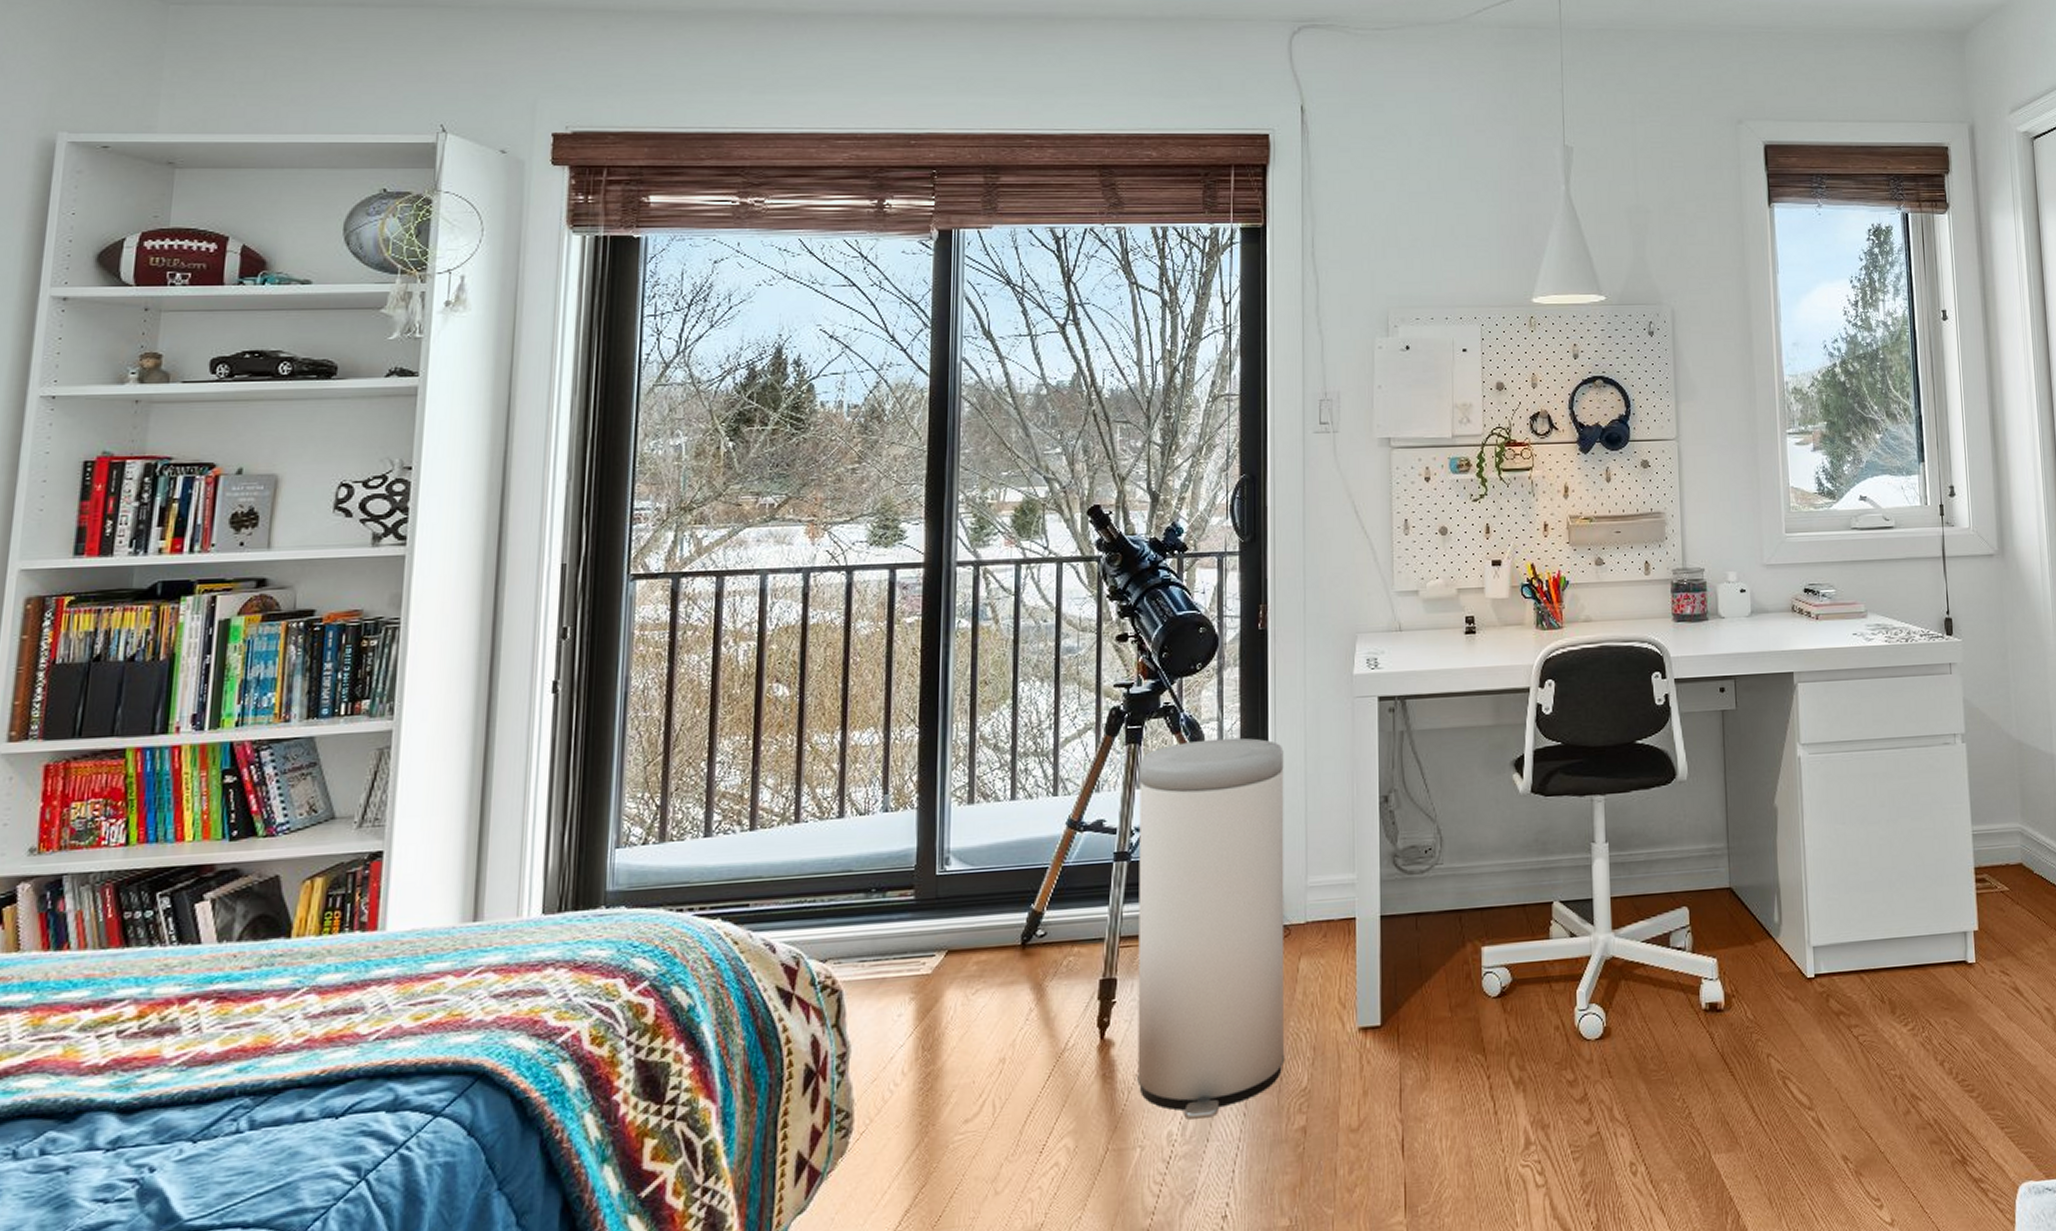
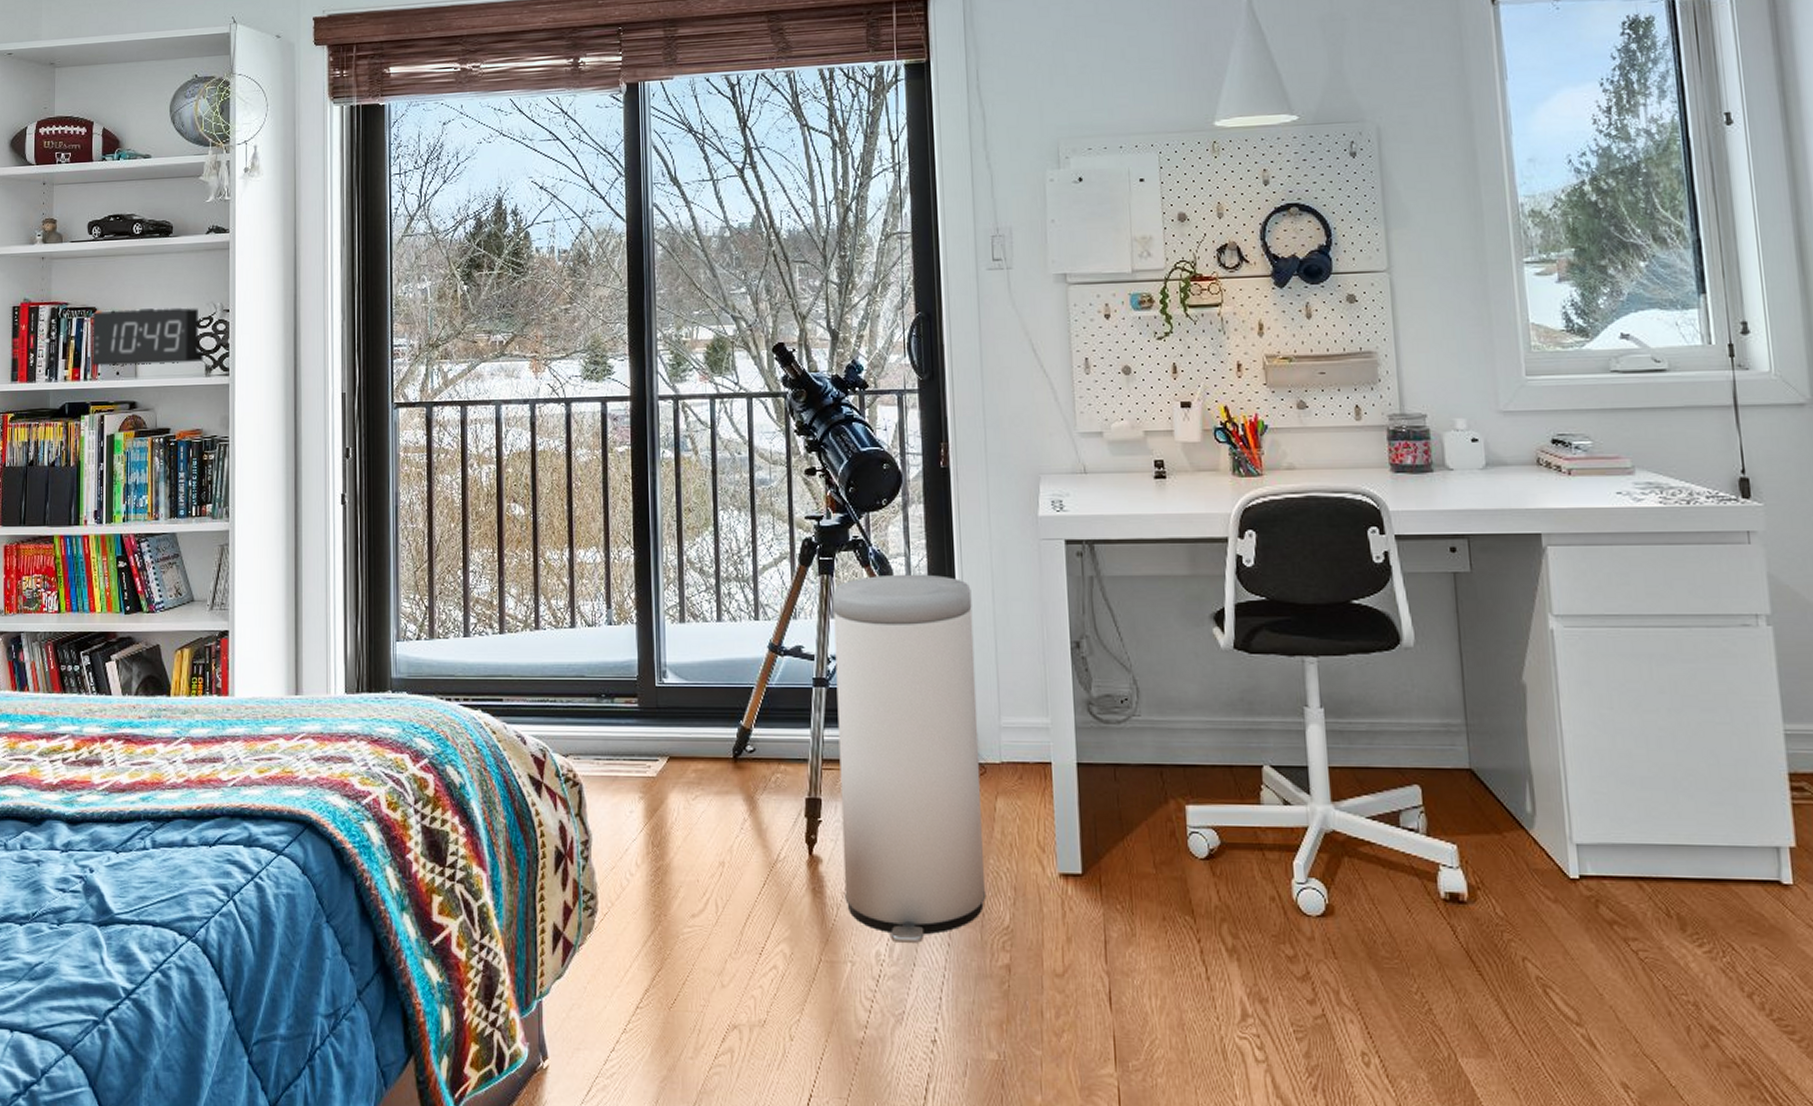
alarm clock: none [202,463,371,536] -> present [91,307,203,366]

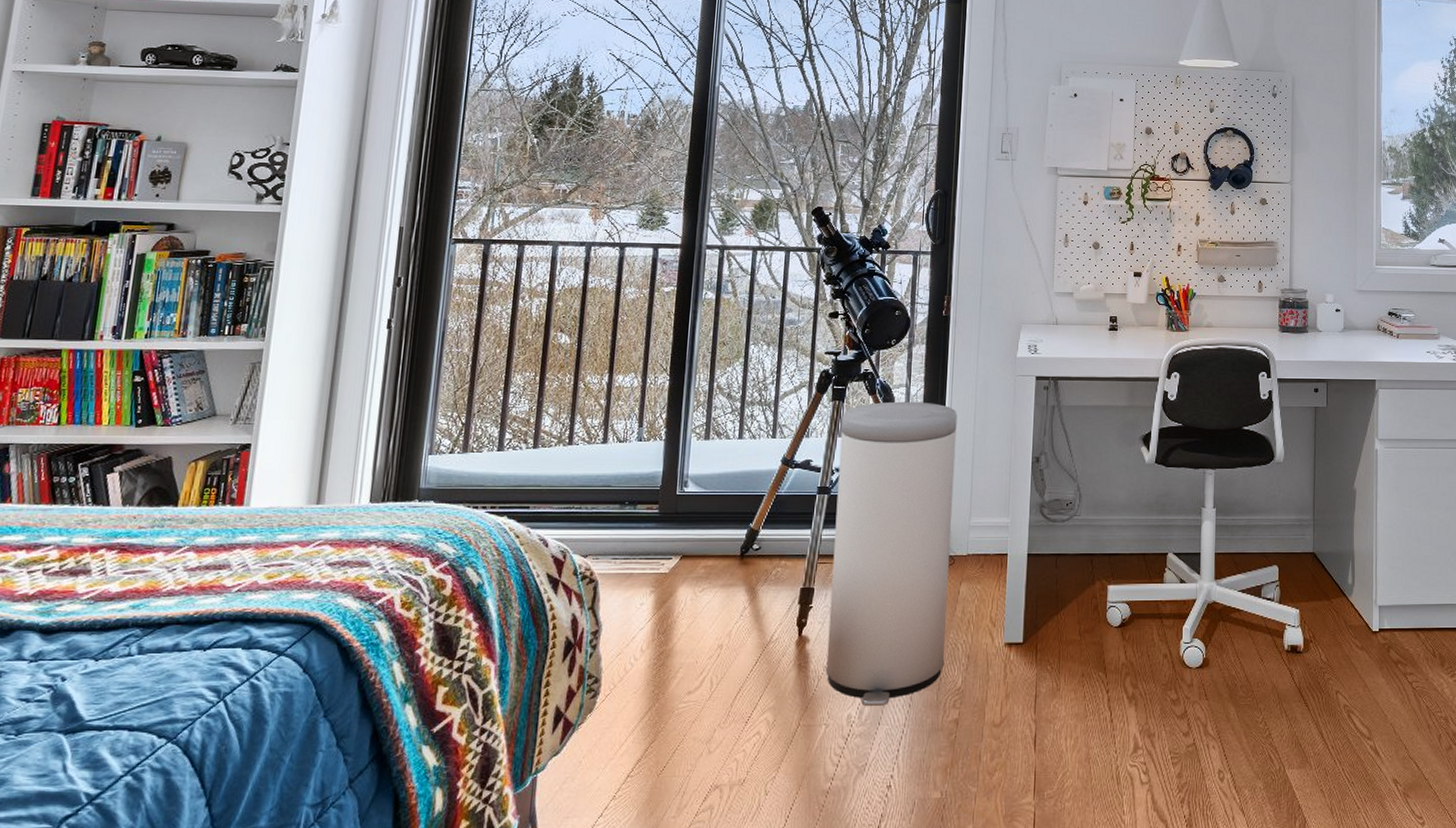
alarm clock: present [91,307,203,366] -> none [128,135,256,190]

